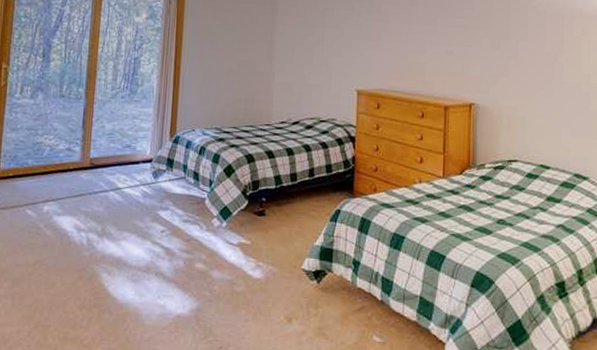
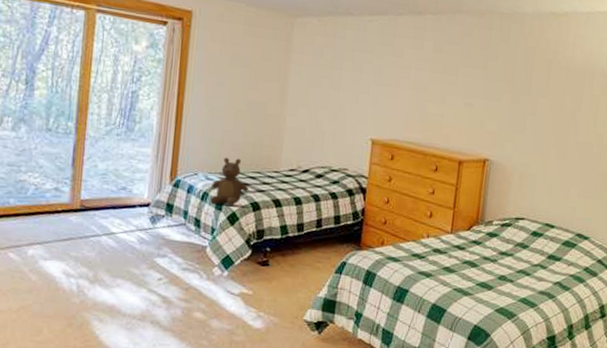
teddy bear: none [207,113,243,160] -> present [210,157,249,207]

